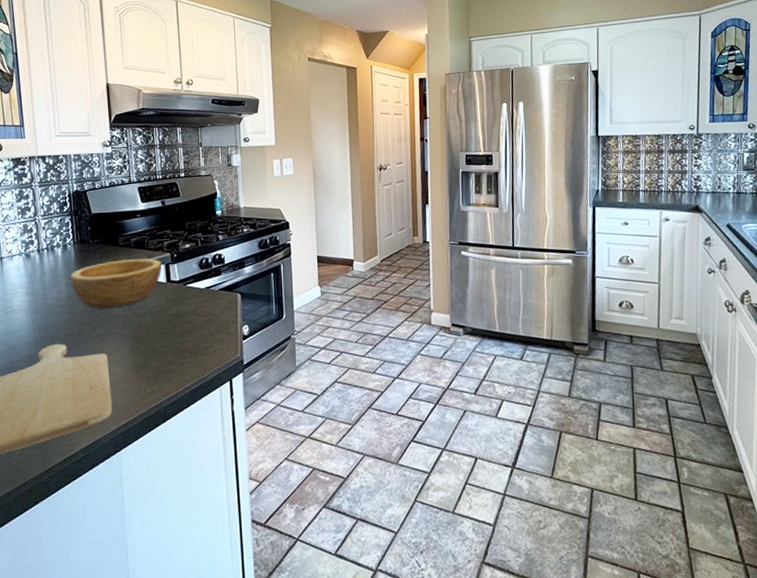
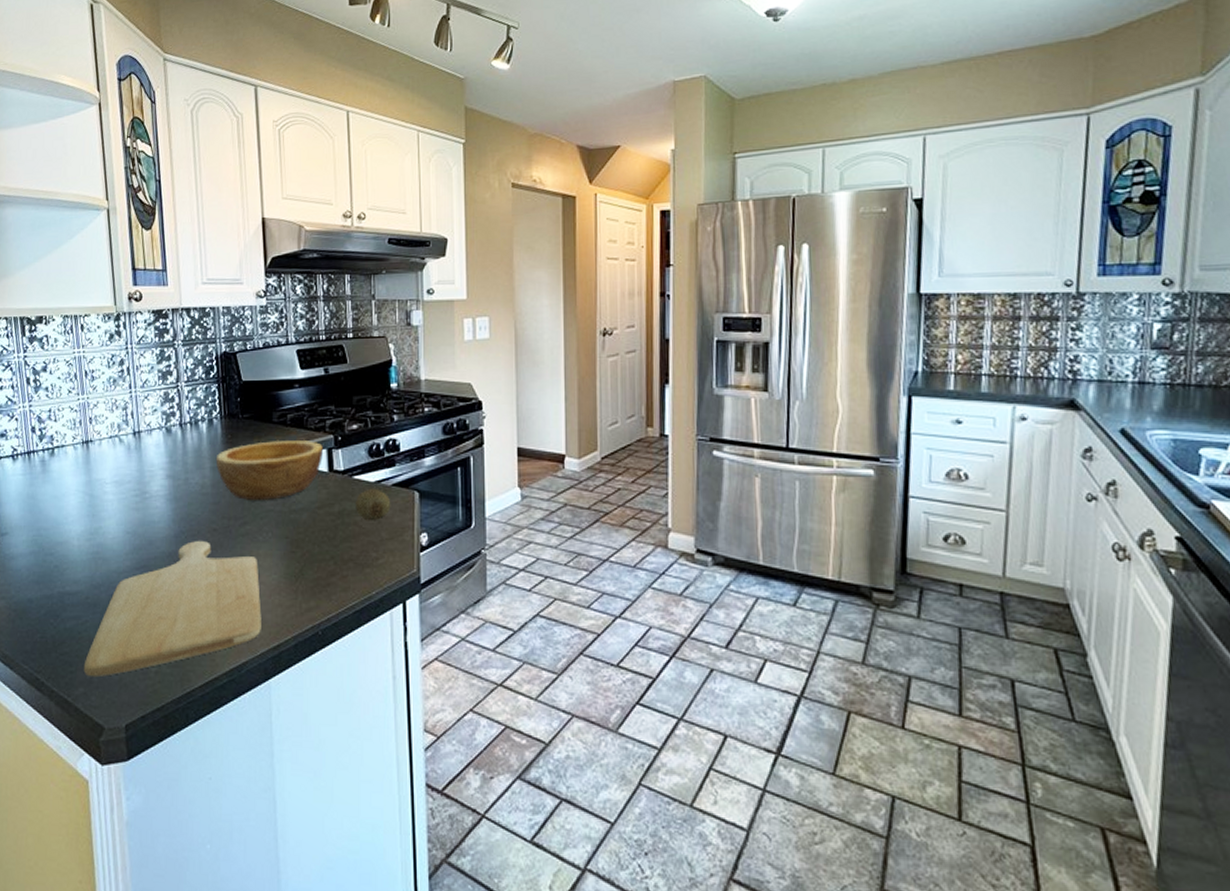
fruit: none [189,293,219,319] -> present [356,488,391,521]

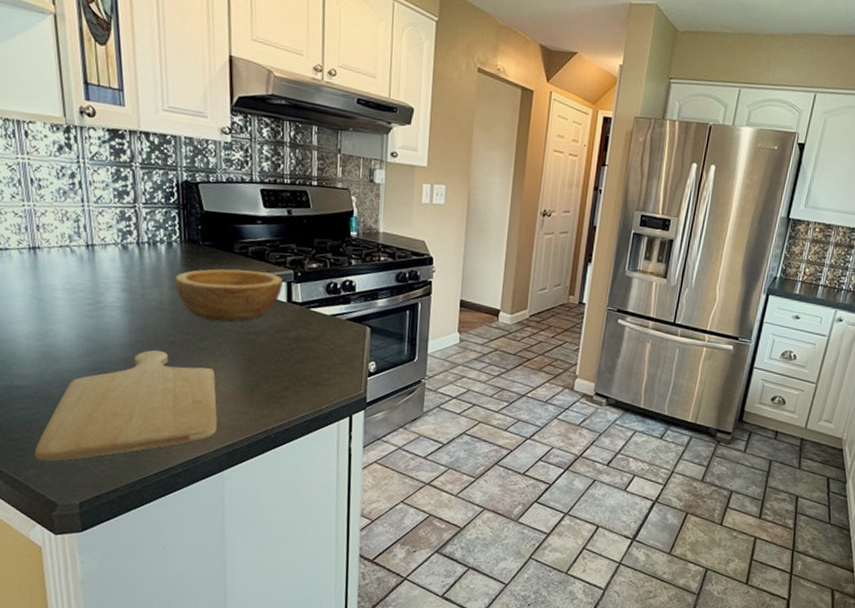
fruit: present [356,488,391,521] -> none [311,320,345,348]

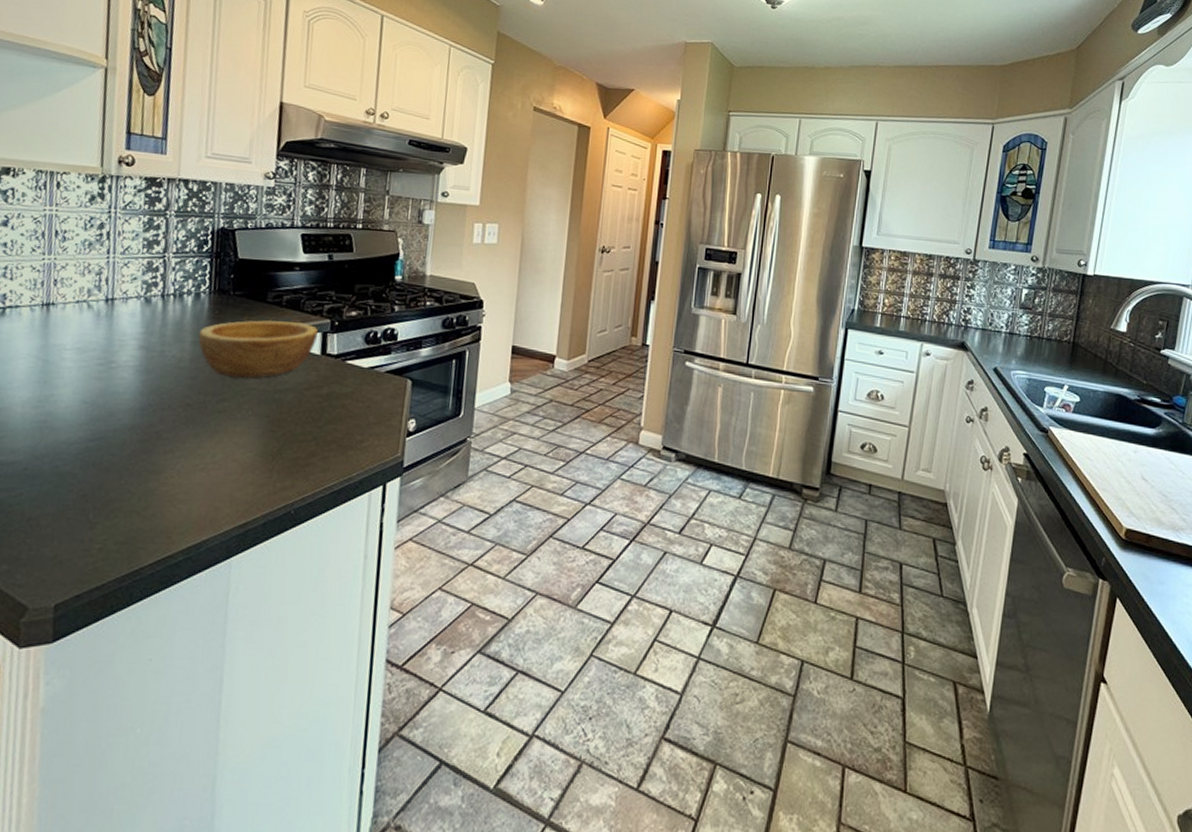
chopping board: present [34,350,217,462] -> none [10,415,233,554]

